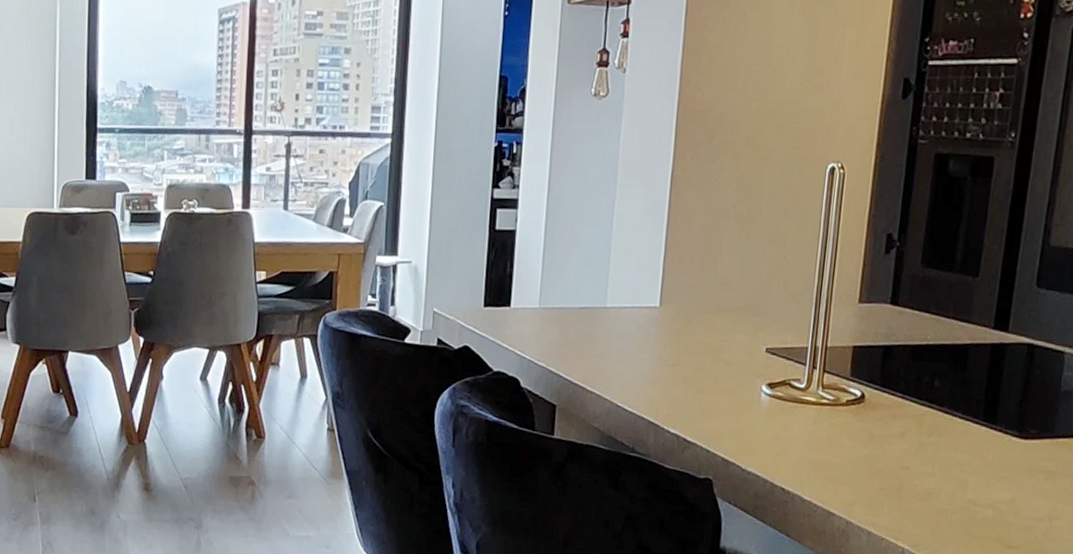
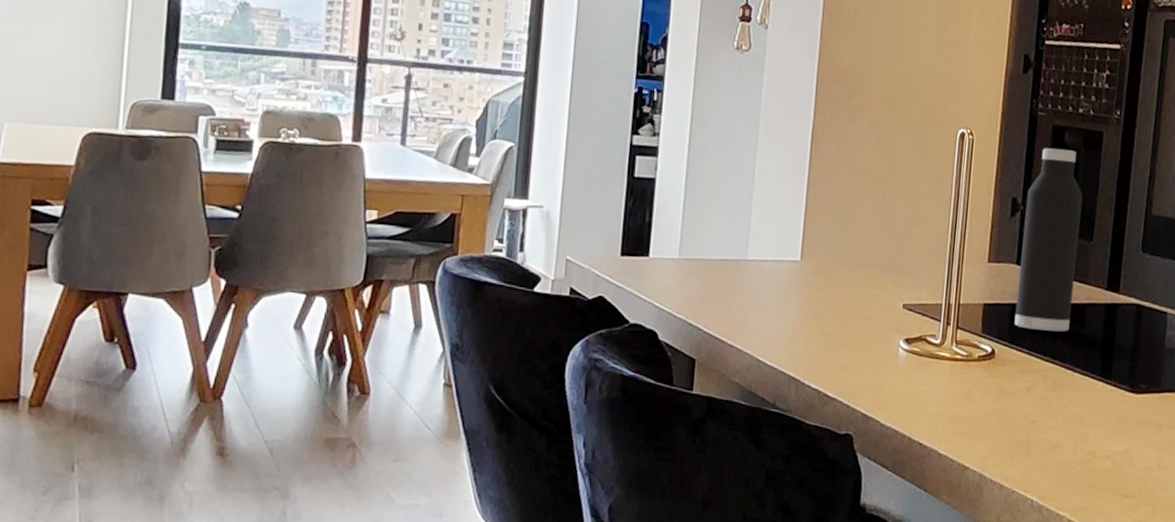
water bottle: none [887,178,969,375] -> present [1014,148,1083,332]

